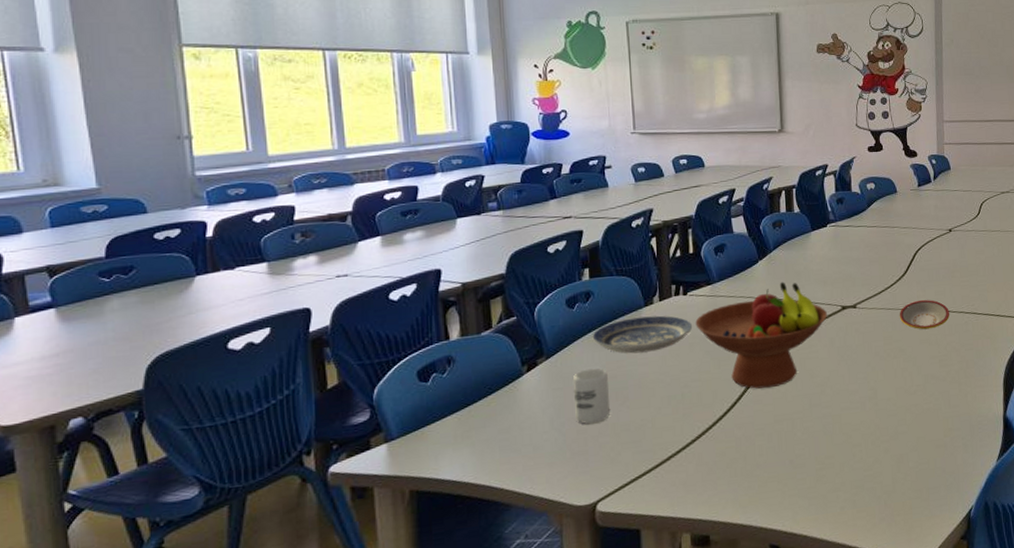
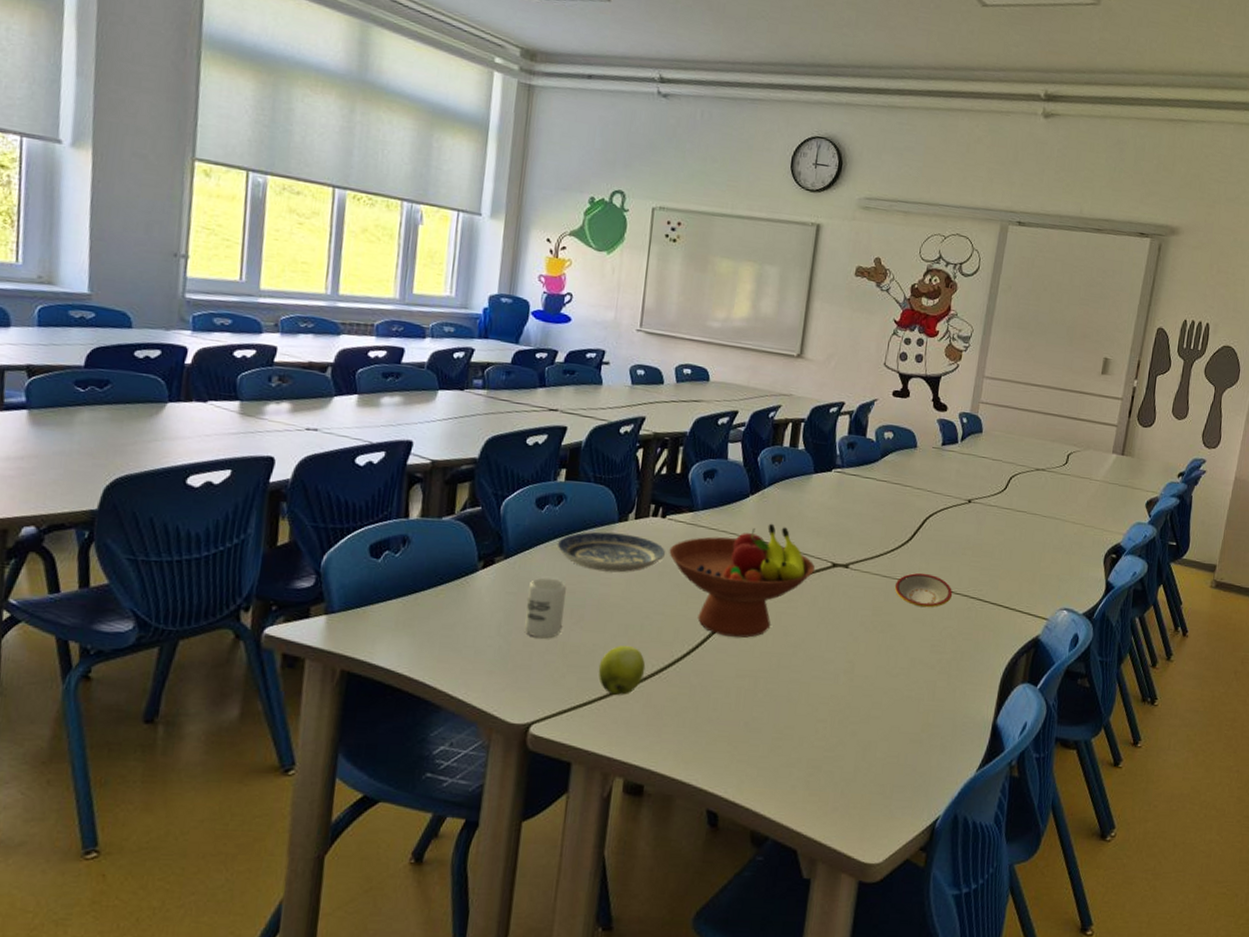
apple: none [650,414,693,461] -> present [598,645,646,695]

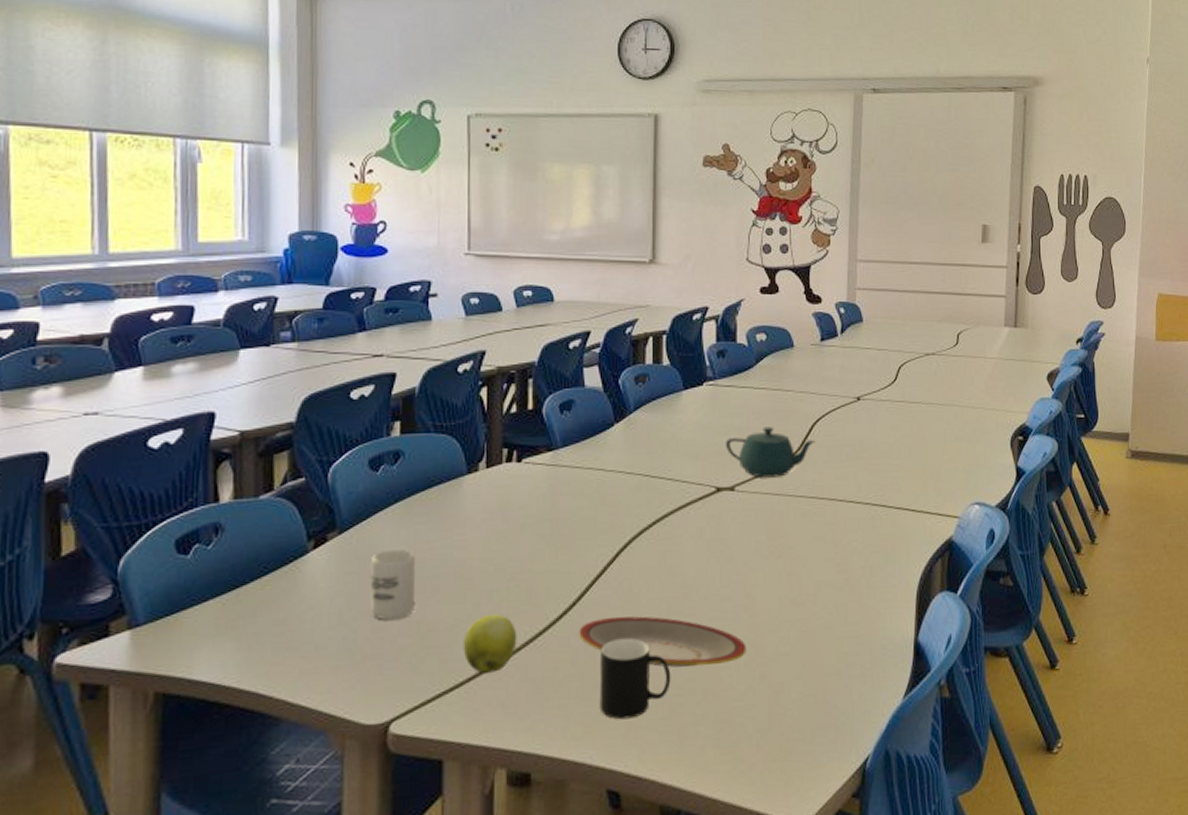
plate: present [556,531,666,573] -> none [398,486,527,533]
fruit bowl: present [669,523,816,638] -> none [530,452,698,588]
plate: none [698,663,843,717] -> present [579,616,747,668]
cup: none [708,682,774,753] -> present [599,637,671,720]
teapot: none [845,515,926,562] -> present [726,426,816,478]
plate: present [894,573,952,608] -> none [788,485,852,524]

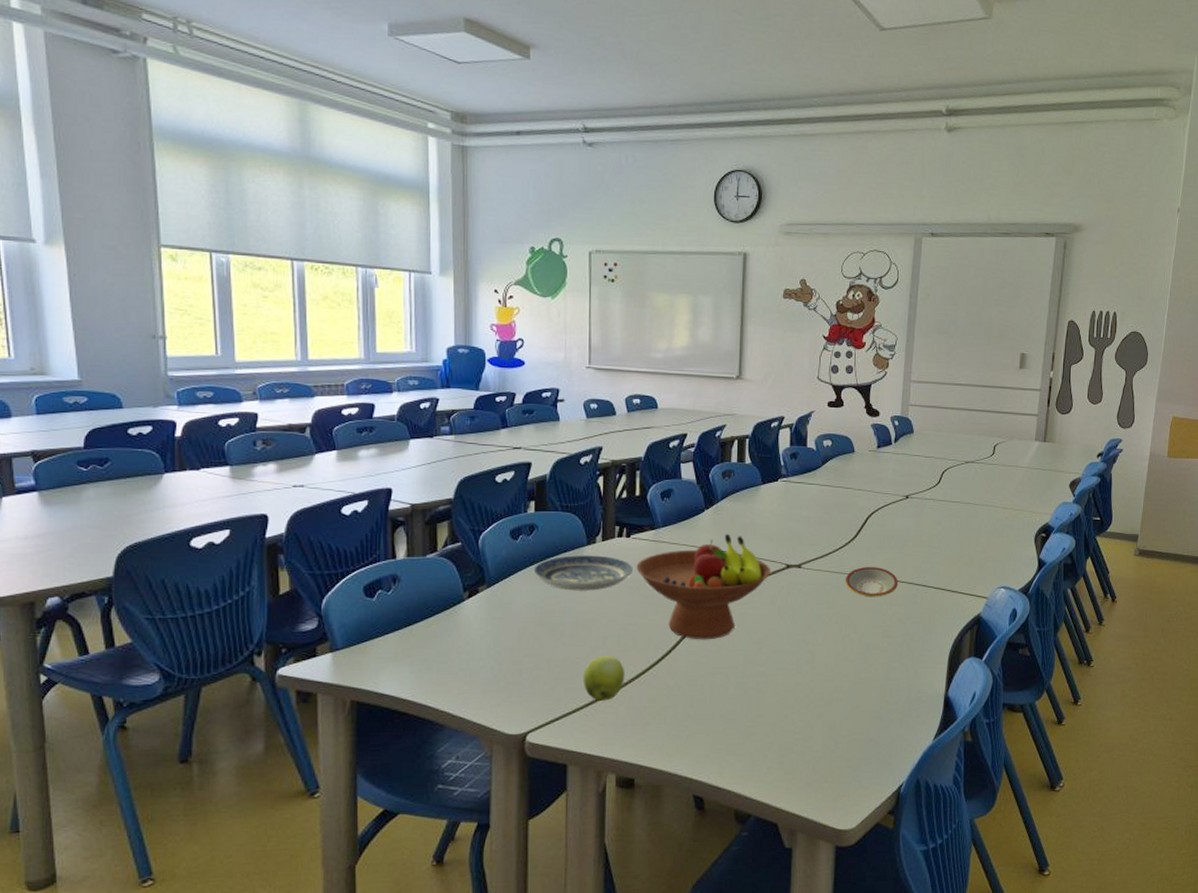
cup: present [370,549,416,621] -> none [511,601,547,656]
plate: none [398,486,527,533] -> present [533,555,634,591]
fruit bowl: none [530,452,698,588] -> present [636,533,771,640]
plate: present [579,616,747,668] -> none [673,663,807,706]
cup: present [599,637,671,720] -> none [688,680,746,743]
teapot: present [726,426,816,478] -> none [795,517,870,559]
plate: none [788,485,852,524] -> present [845,567,898,597]

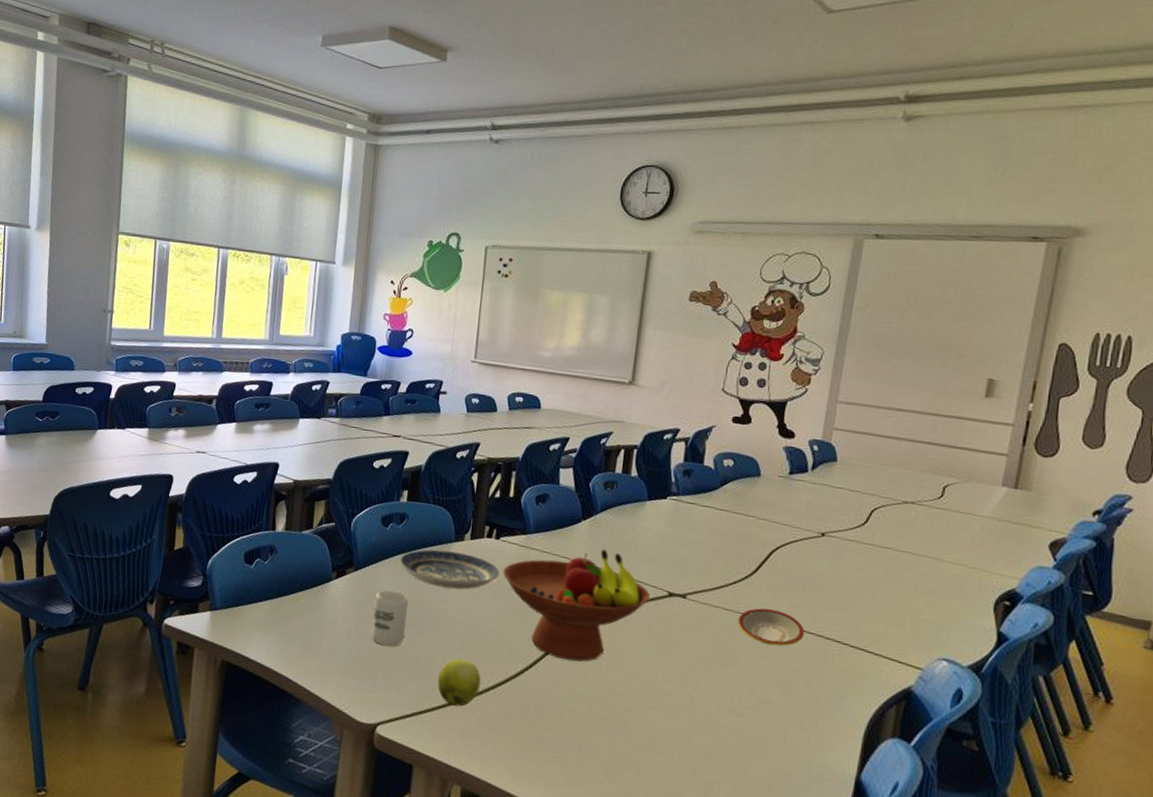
cup: none [511,601,547,656] -> present [371,590,408,646]

